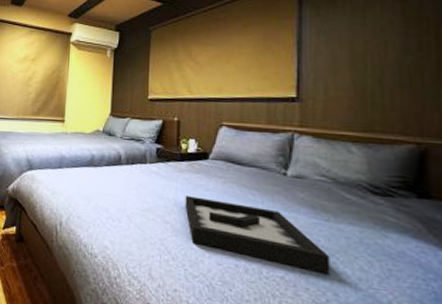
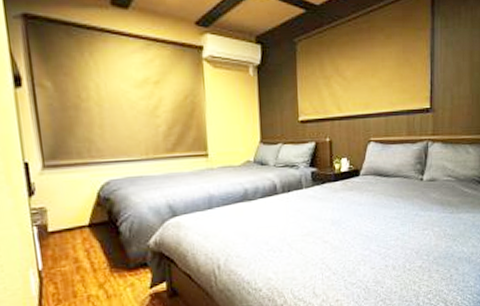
decorative tray: present [185,196,330,276] -> none [341,212,453,256]

